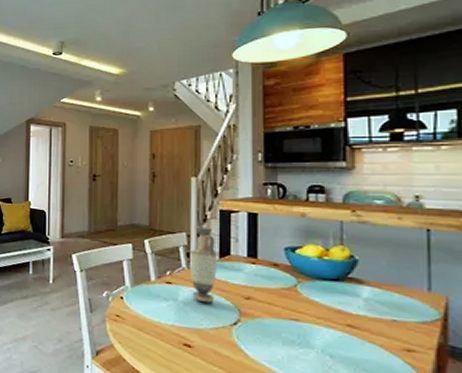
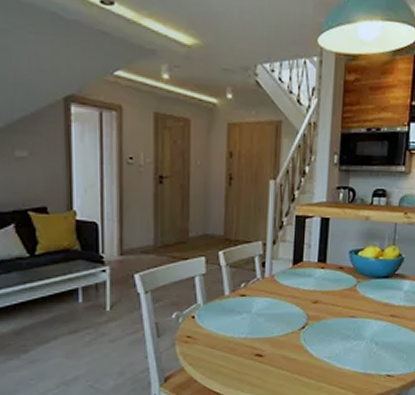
vase: present [189,226,218,303] -> none [264,234,292,312]

